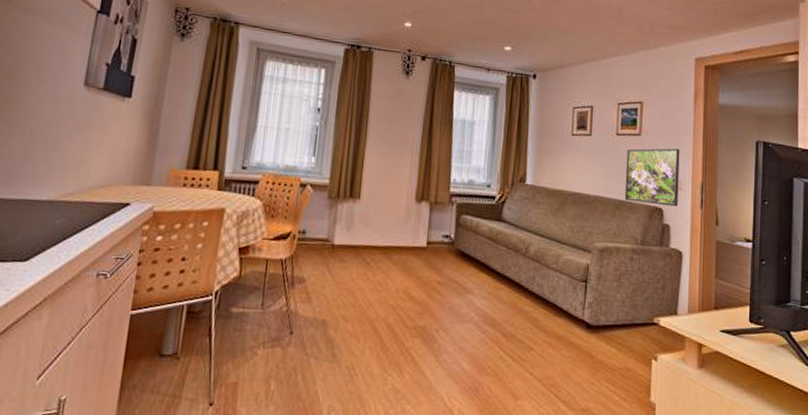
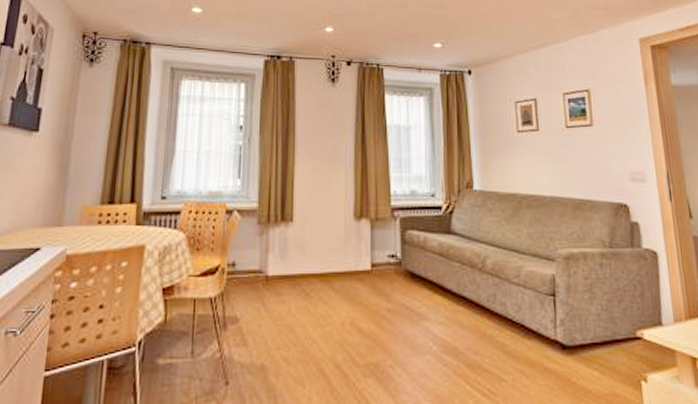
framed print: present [624,148,680,207] -> none [579,137,644,201]

